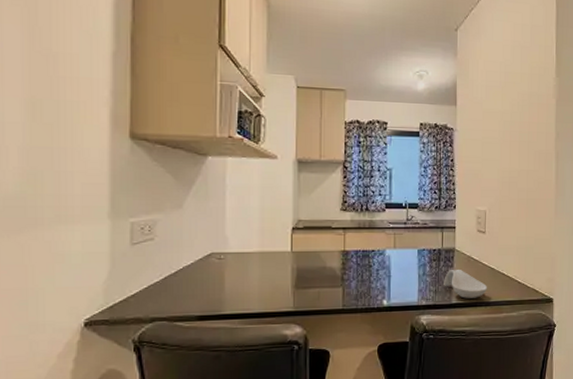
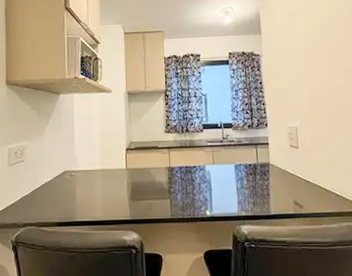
spoon rest: present [444,270,487,299] -> none [261,183,304,210]

